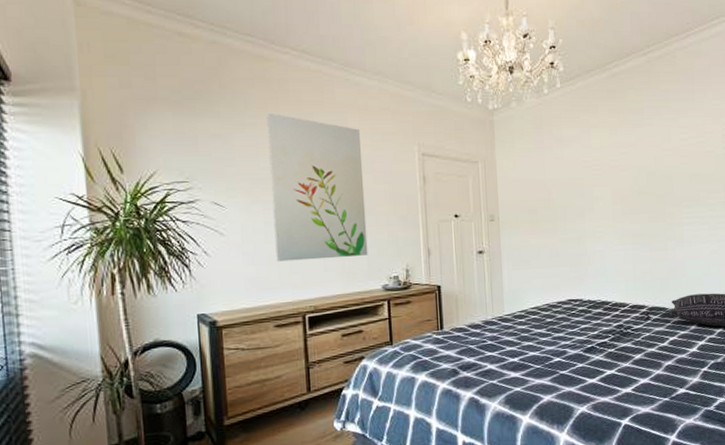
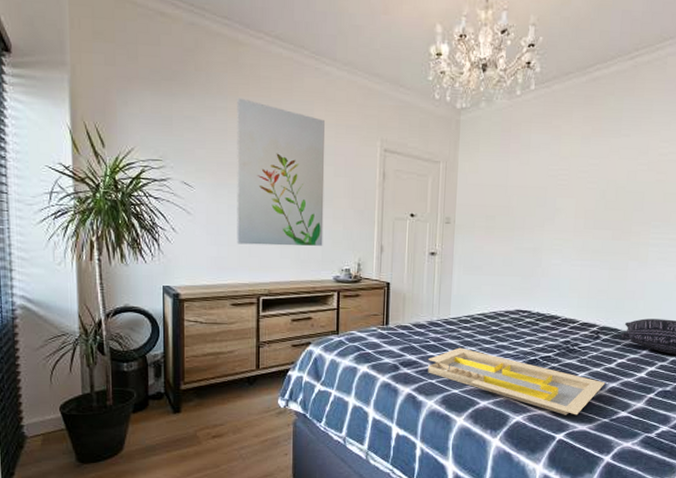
serving tray: none [486,343,661,400] -> present [427,347,606,415]

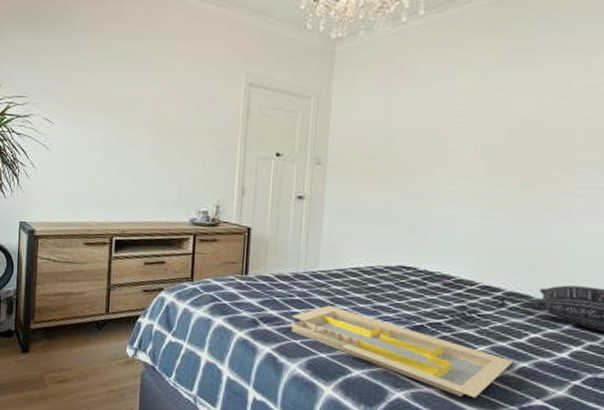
wall art: present [237,98,325,246] -> none [93,34,187,186]

